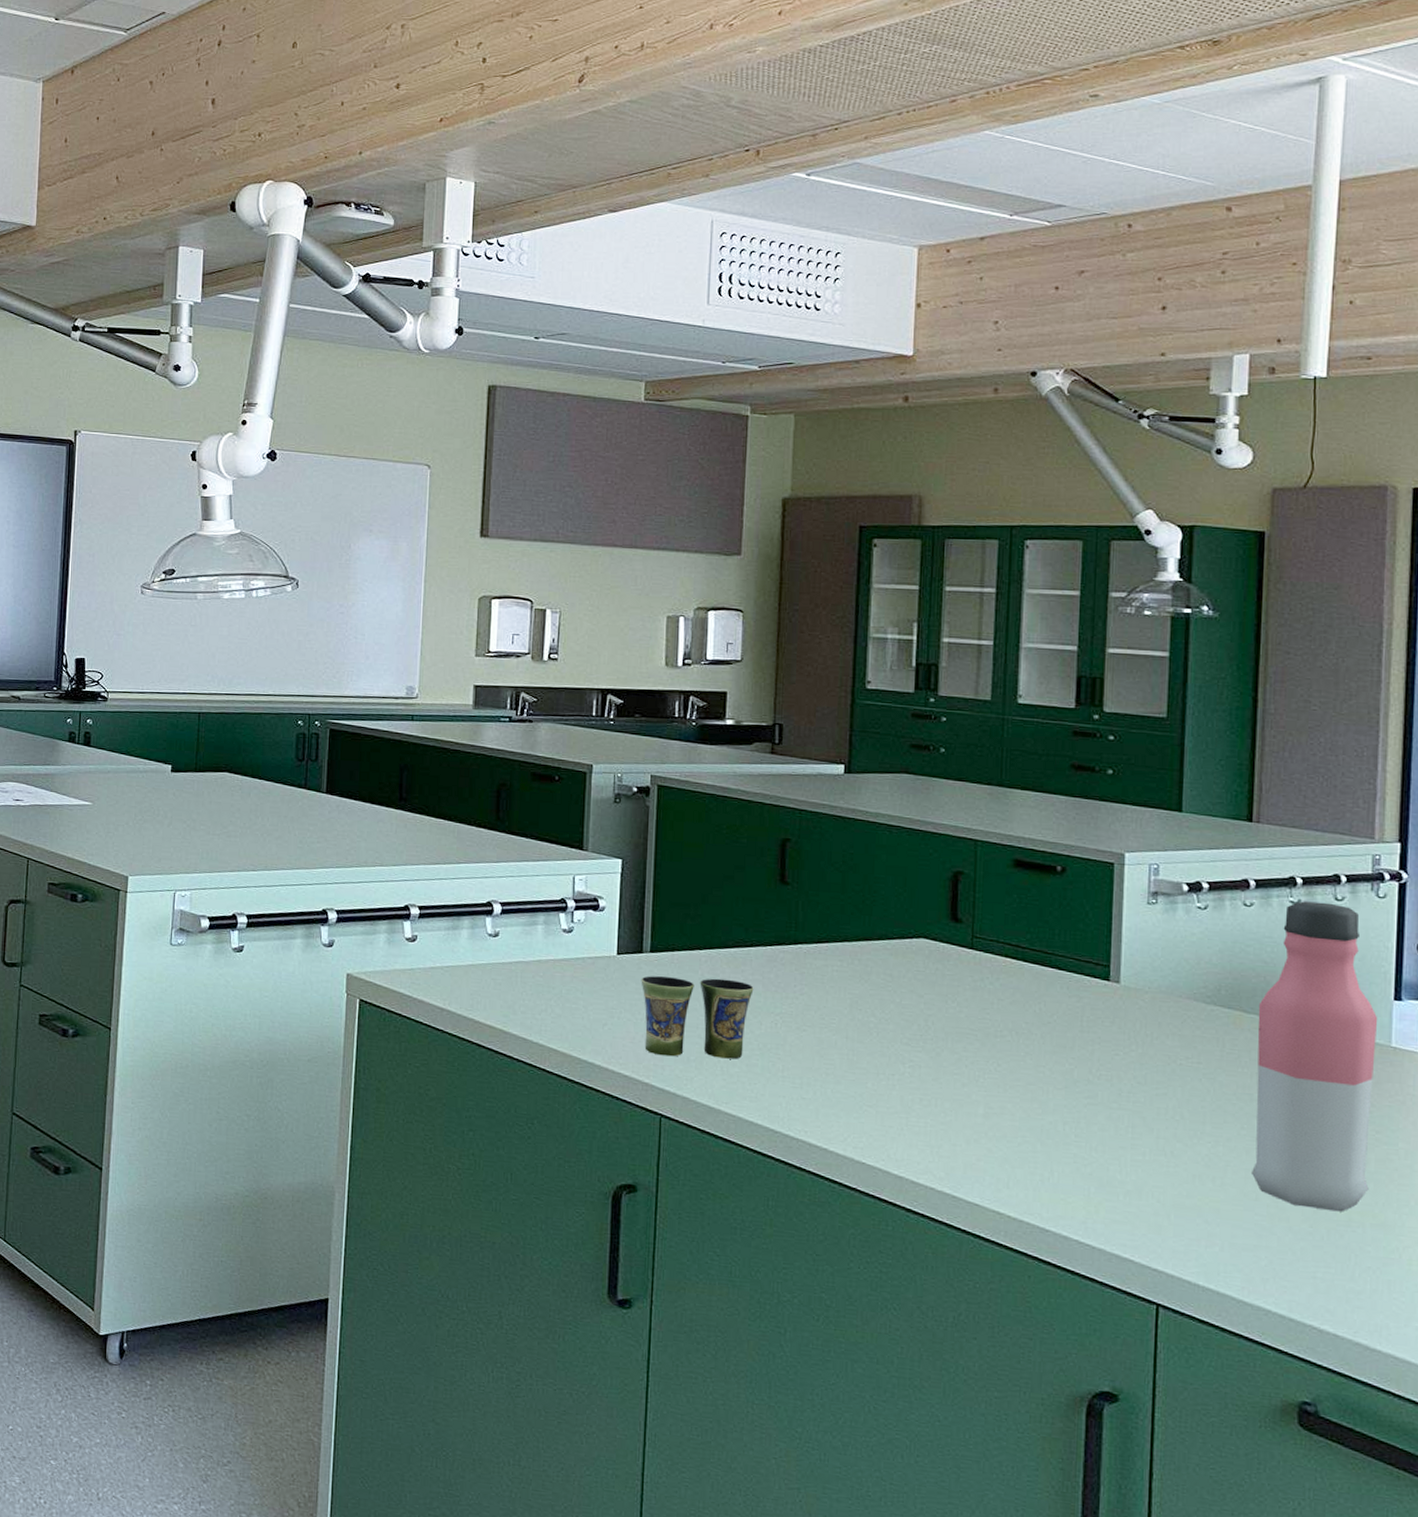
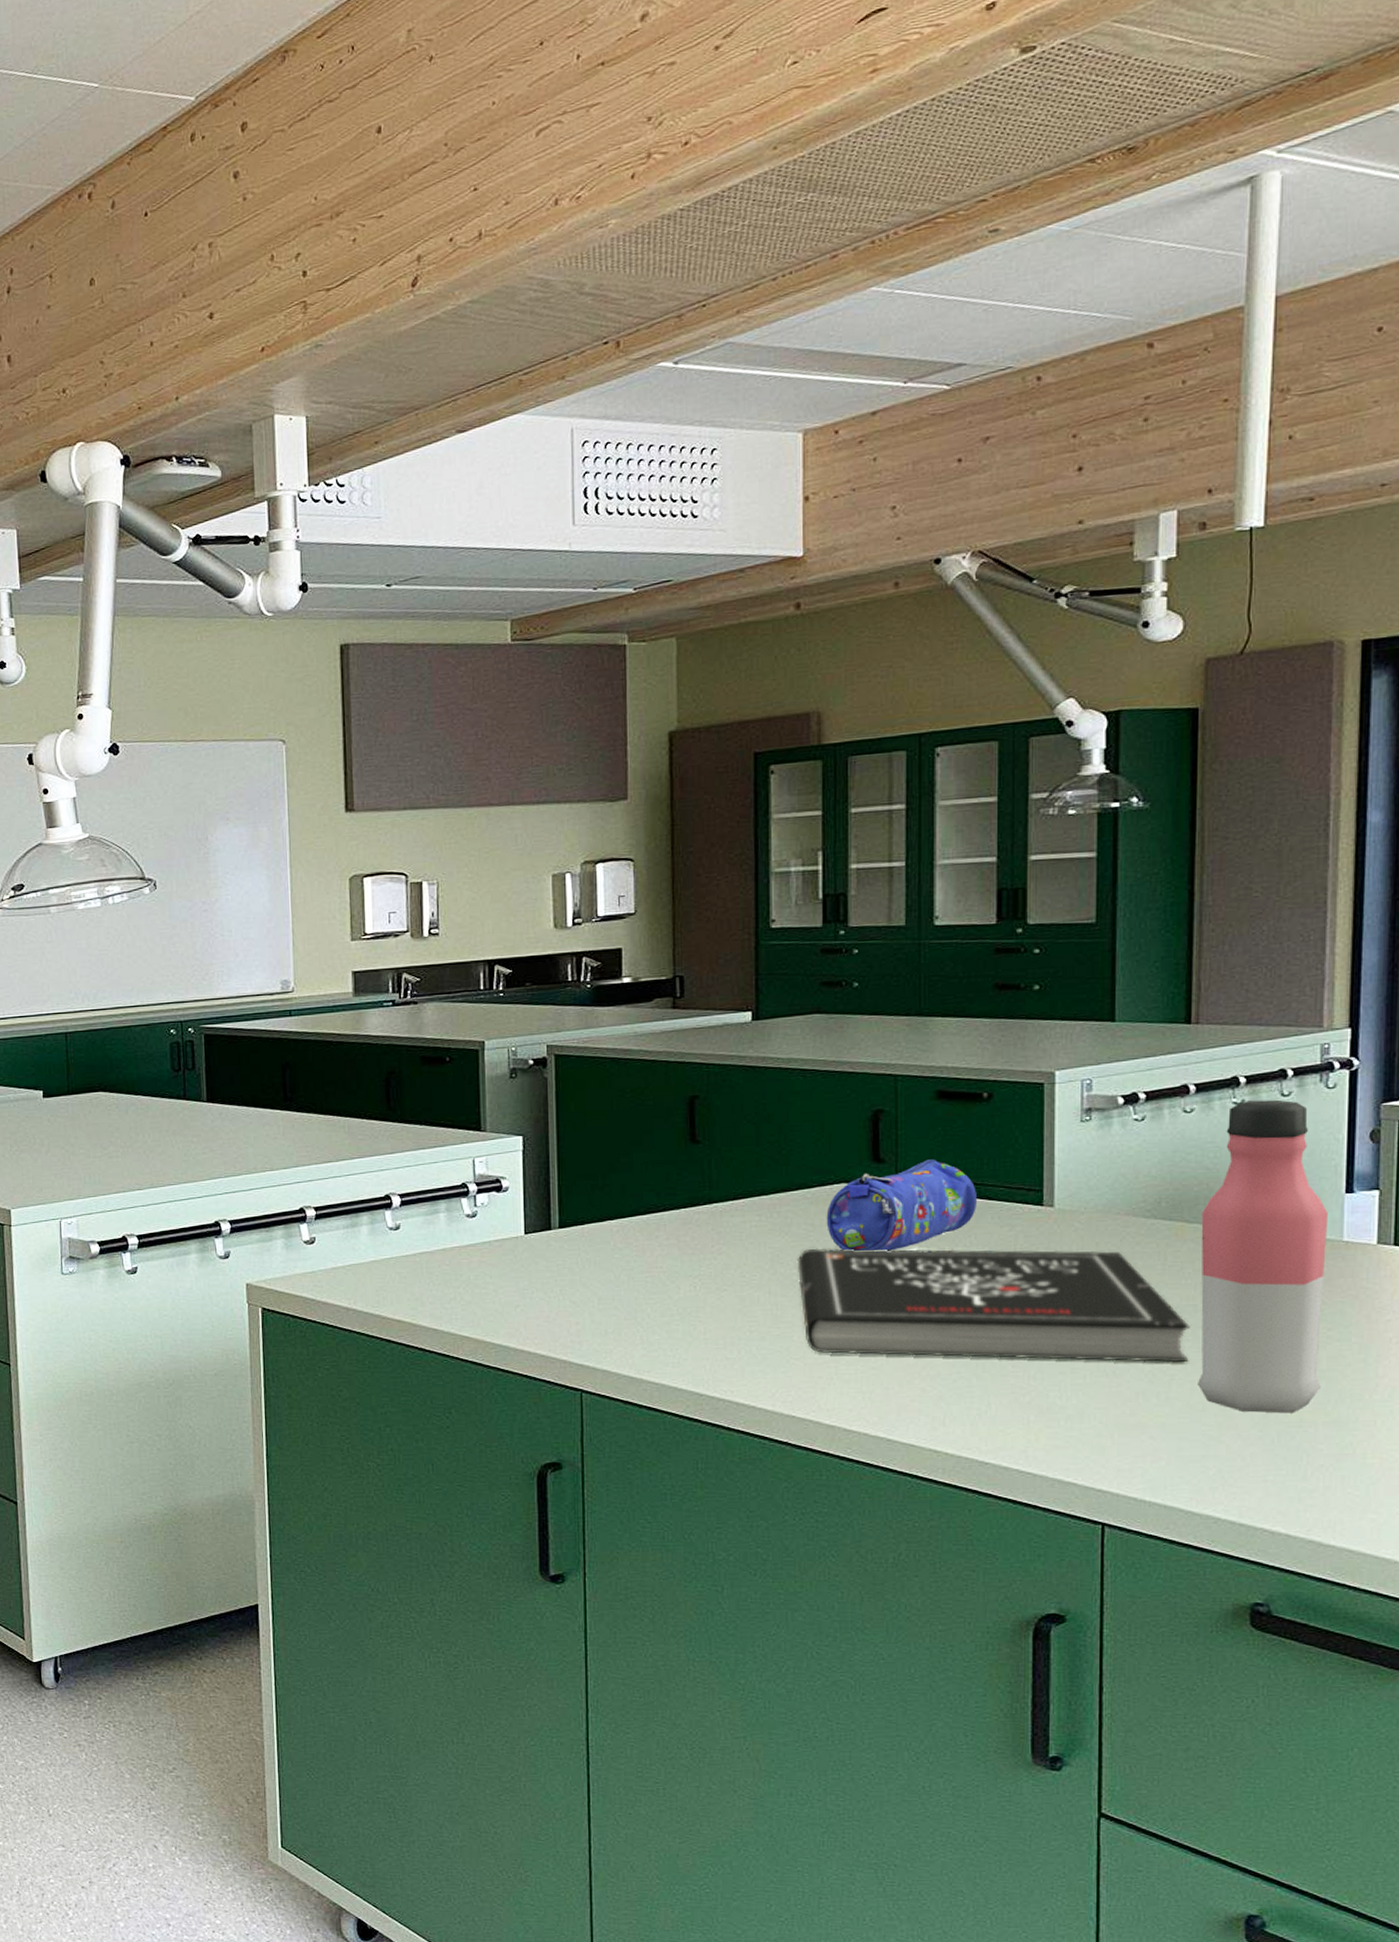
cup: present [641,976,754,1059] -> none [551,1247,670,1332]
book: none [874,998,1245,1150] -> present [797,1248,1190,1363]
pencil case: none [904,924,1047,1009] -> present [826,1159,977,1251]

